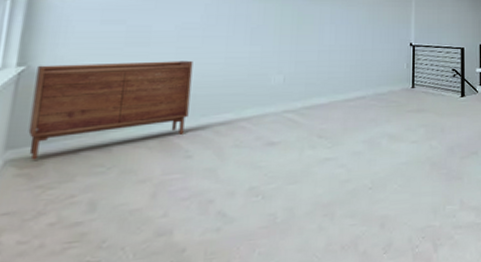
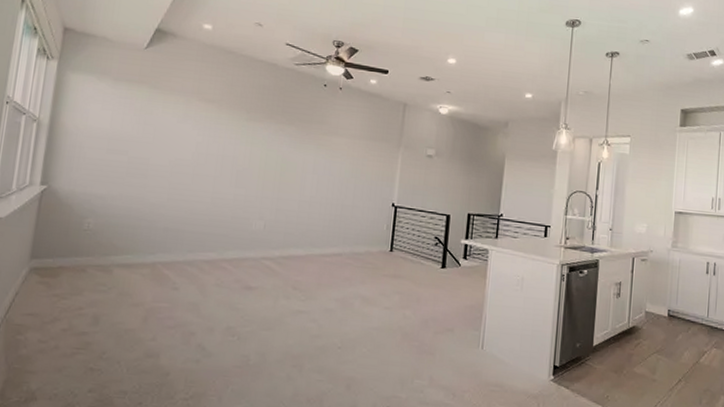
sideboard: present [28,60,193,160] -> none [48,186,184,271]

